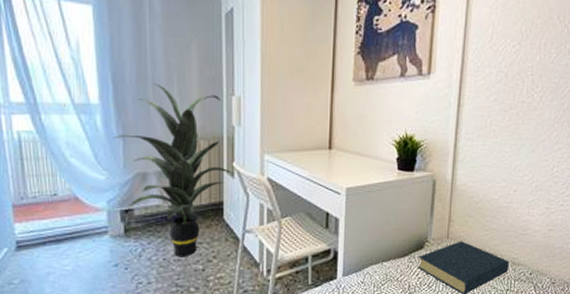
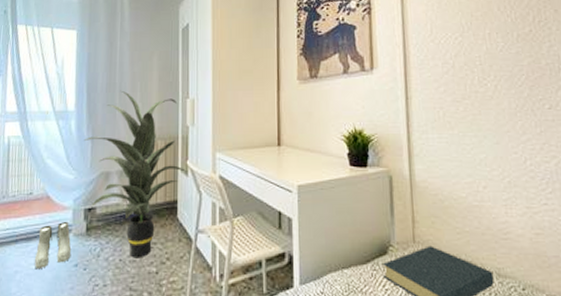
boots: none [67,224,108,271] -> present [34,222,71,270]

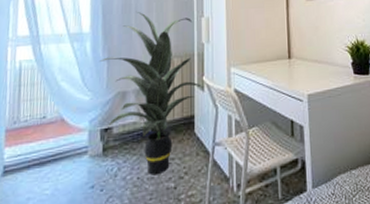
boots: present [34,222,71,270] -> none [48,144,87,195]

